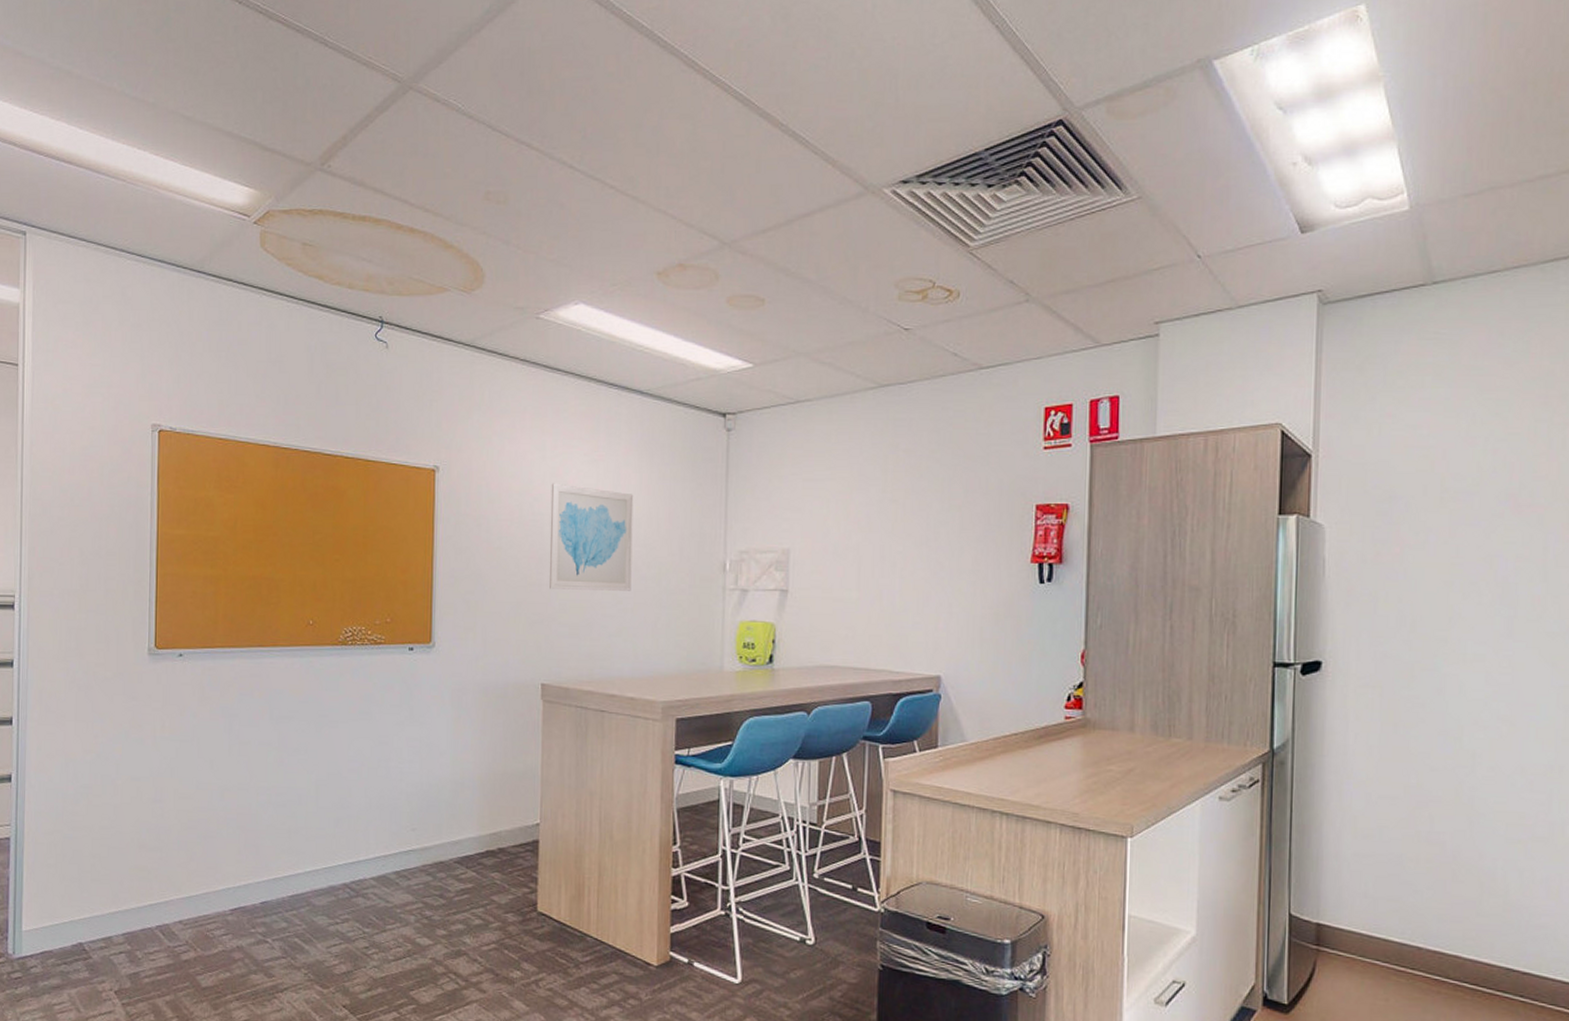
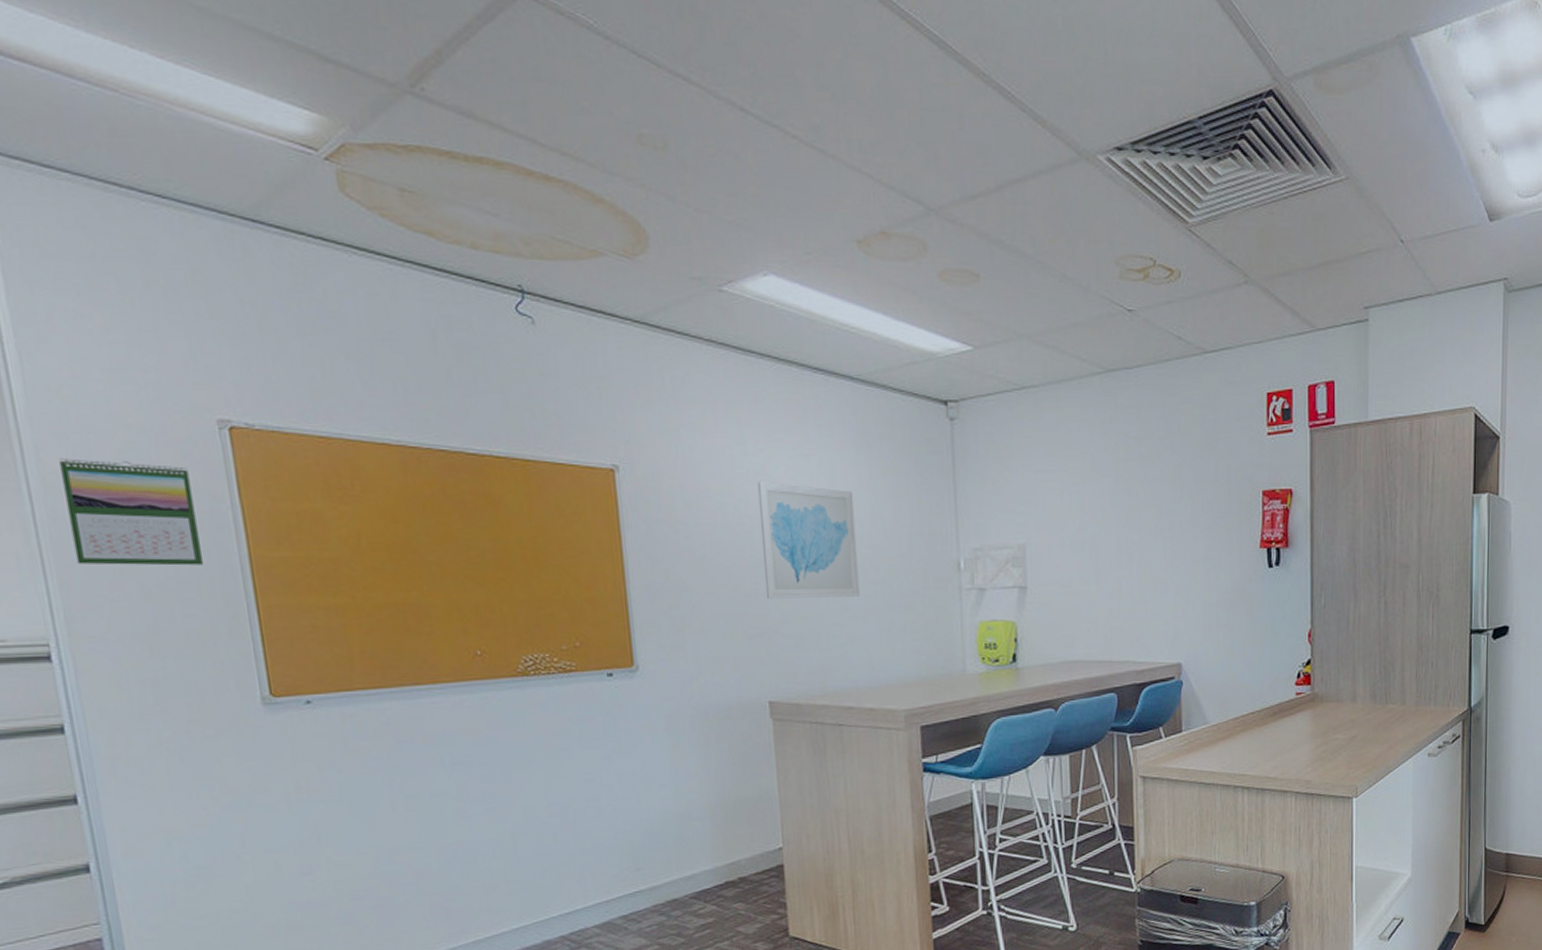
calendar: none [43,452,126,539] -> present [59,458,203,566]

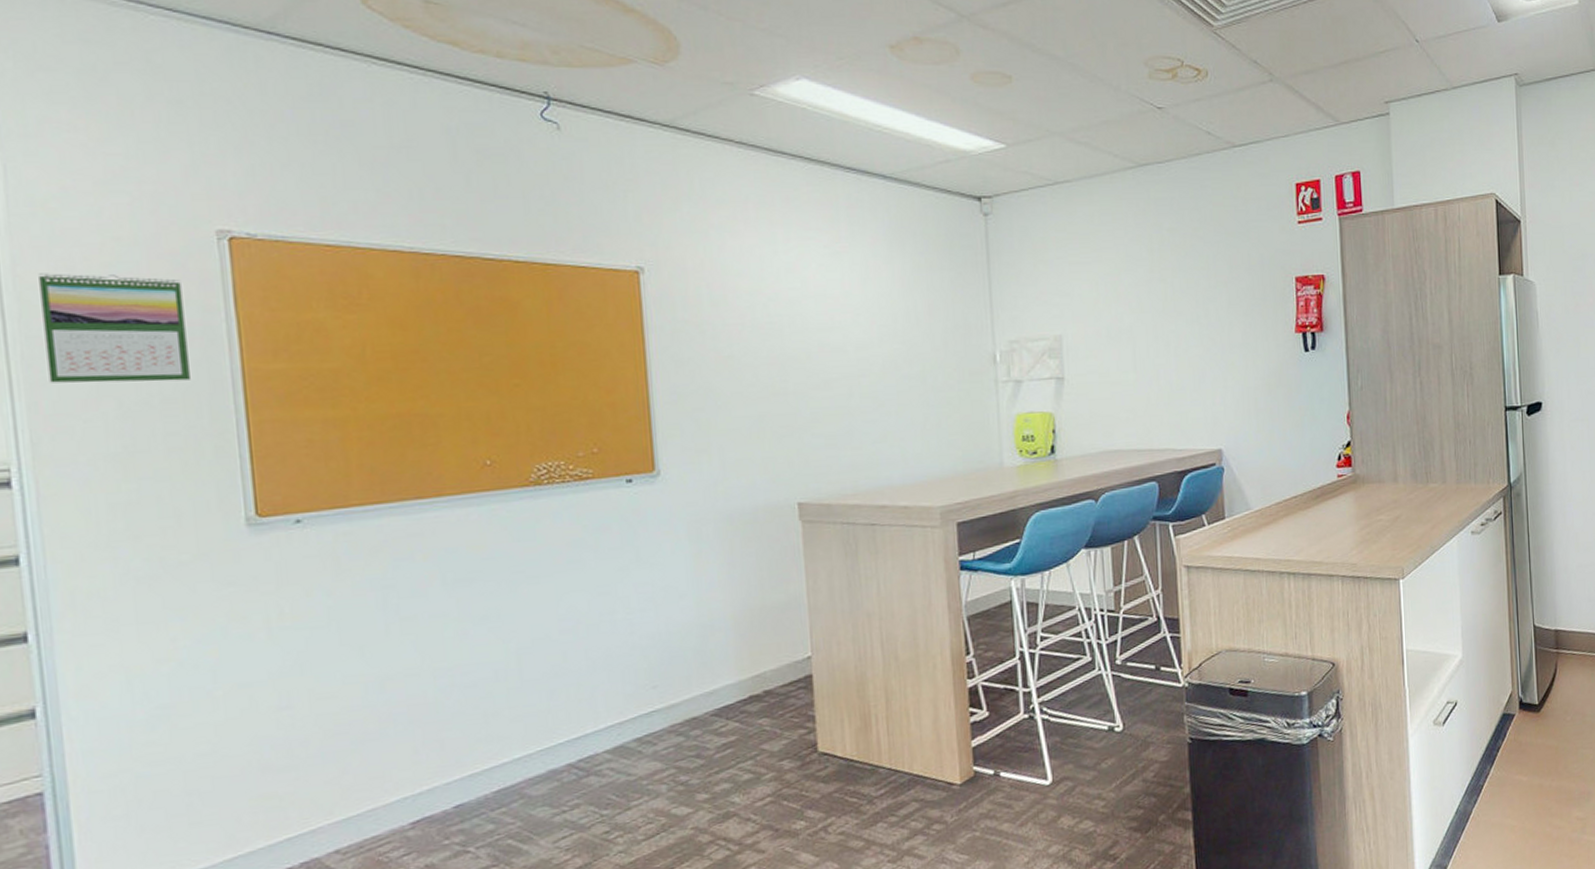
wall art: present [757,481,860,599] -> none [787,279,893,397]

